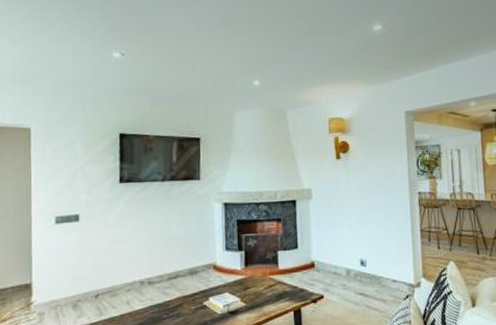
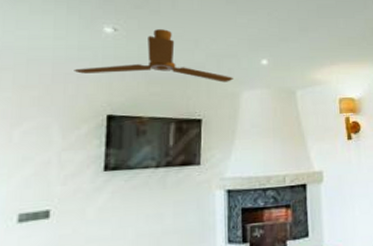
ceiling fan: none [90,53,228,103] -> present [74,29,233,82]

